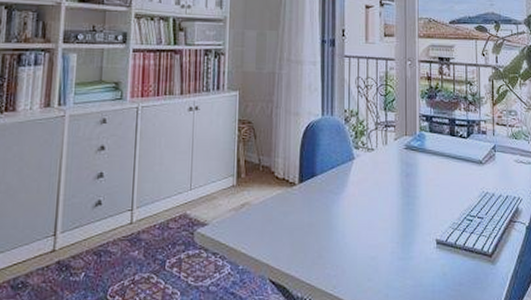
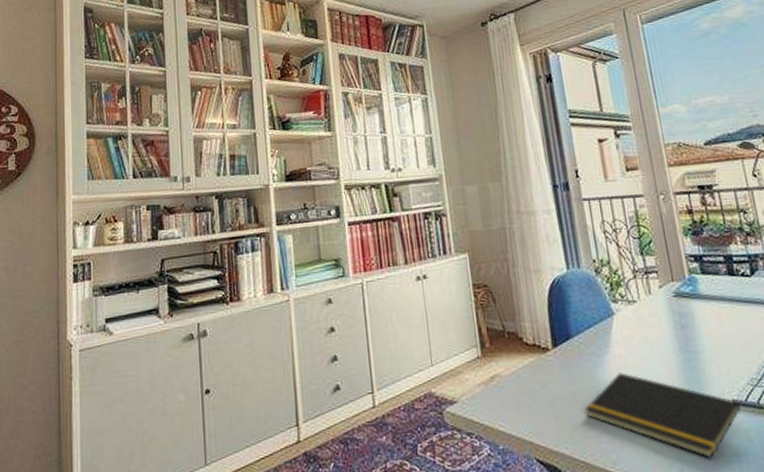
notepad: none [318,209,441,287] -> present [585,372,741,459]

